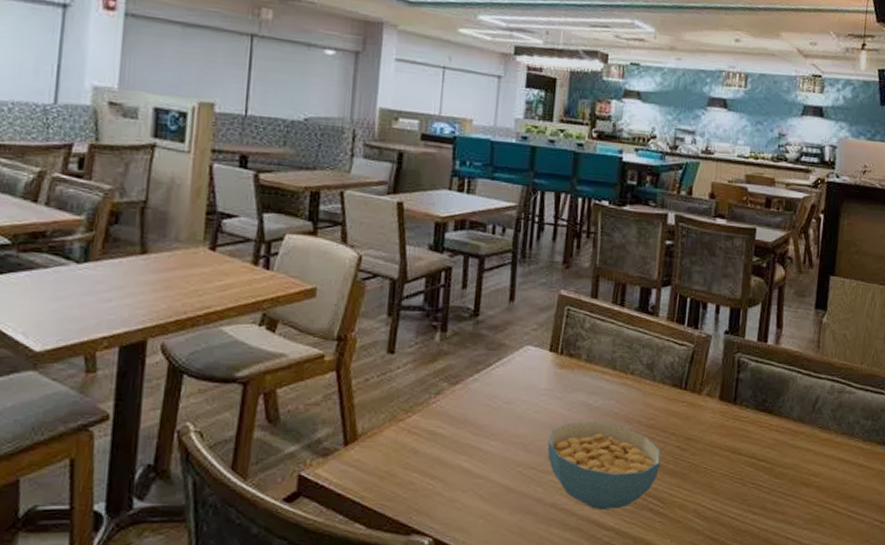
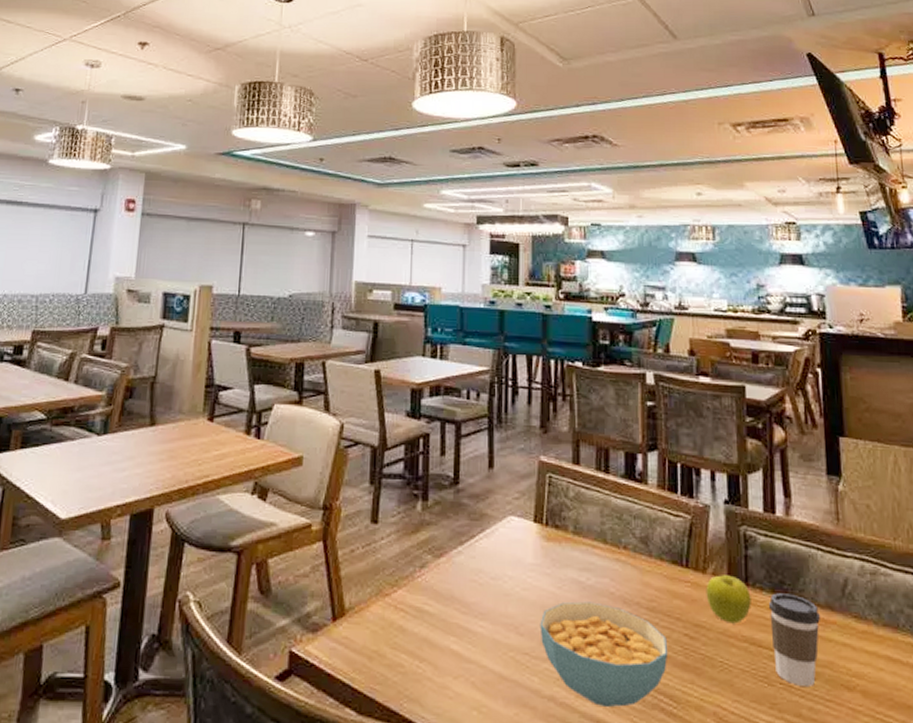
fruit: none [699,395,738,436] -> present [706,575,751,624]
coffee cup: none [750,410,792,485] -> present [768,593,820,686]

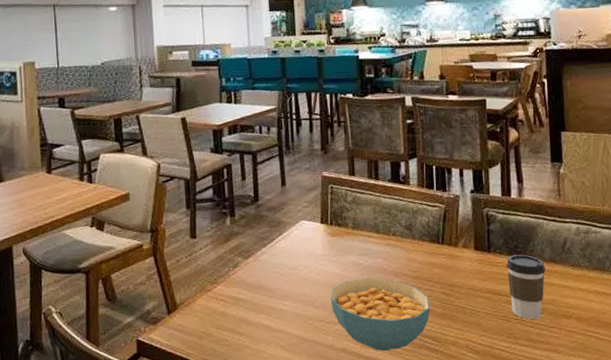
fruit: present [706,575,751,624] -> none [458,246,493,281]

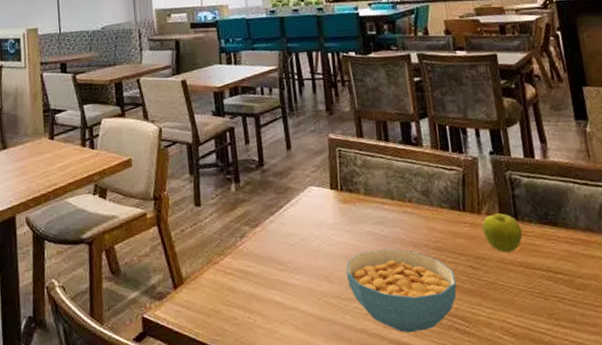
fruit: none [458,246,493,281] -> present [482,213,523,253]
coffee cup: present [506,254,545,319] -> none [536,222,584,297]

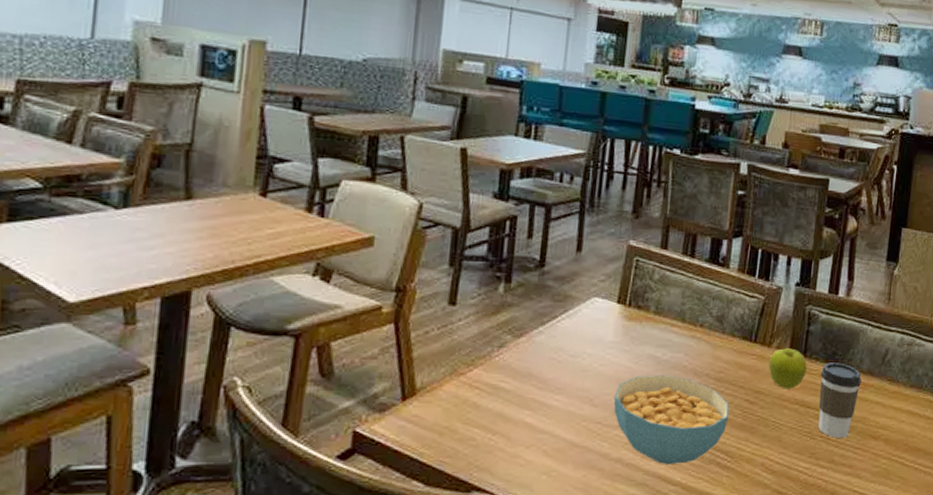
coffee cup: none [536,222,584,297] -> present [818,362,862,438]

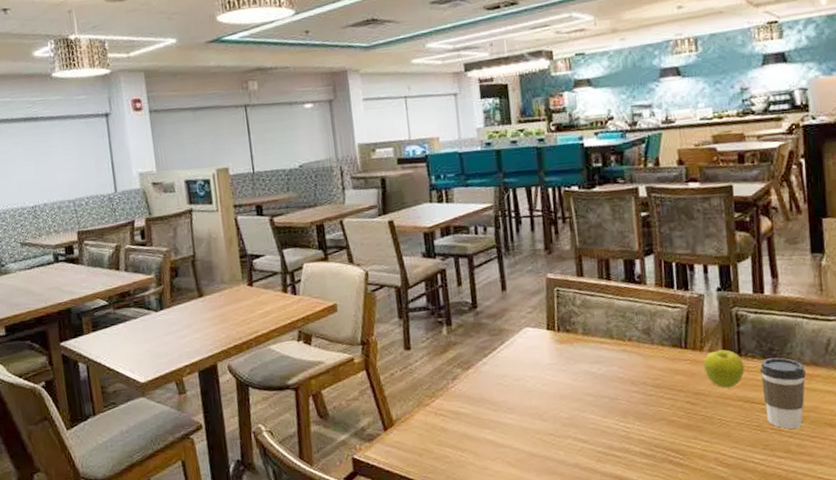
cereal bowl: present [613,374,729,464] -> none [560,387,673,466]

